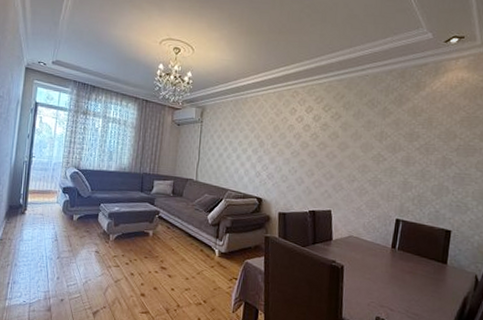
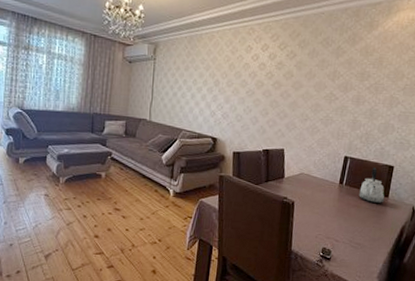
kettle: none [413,231,443,271] -> present [359,167,385,204]

